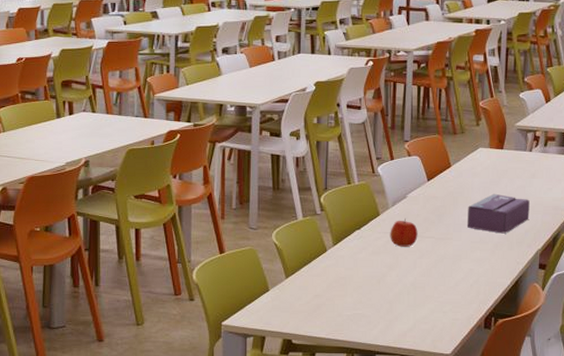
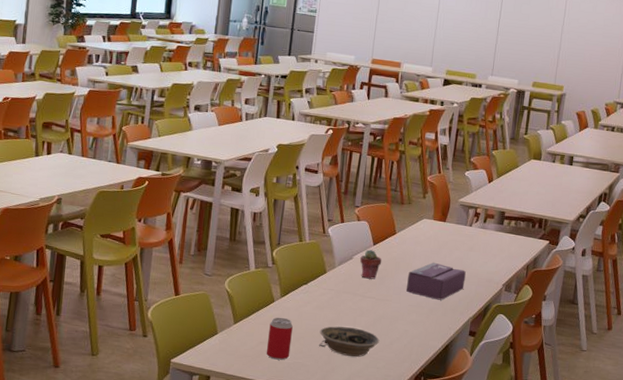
beverage can: none [322,267,349,313] -> present [266,317,293,360]
bowl: none [378,271,443,303] -> present [318,326,380,357]
apple: present [390,218,418,247] -> none [334,277,360,305]
potted succulent: none [414,186,438,218] -> present [359,249,382,280]

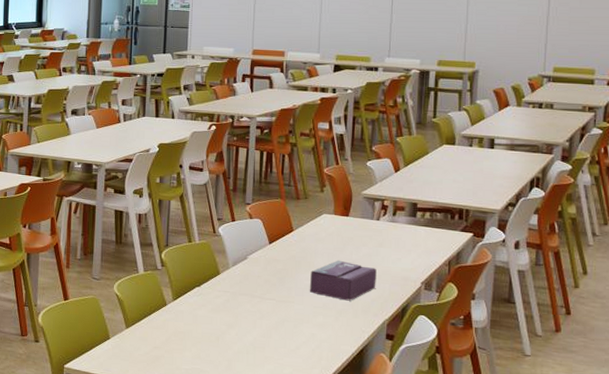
beverage can: present [266,317,293,360] -> none [161,321,188,366]
bowl: present [318,326,380,357] -> none [217,330,284,363]
potted succulent: present [359,249,382,280] -> none [255,248,279,280]

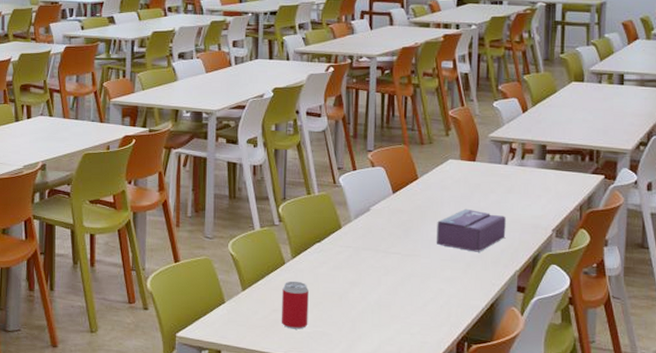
beverage can: none [161,321,188,366] -> present [281,280,308,330]

